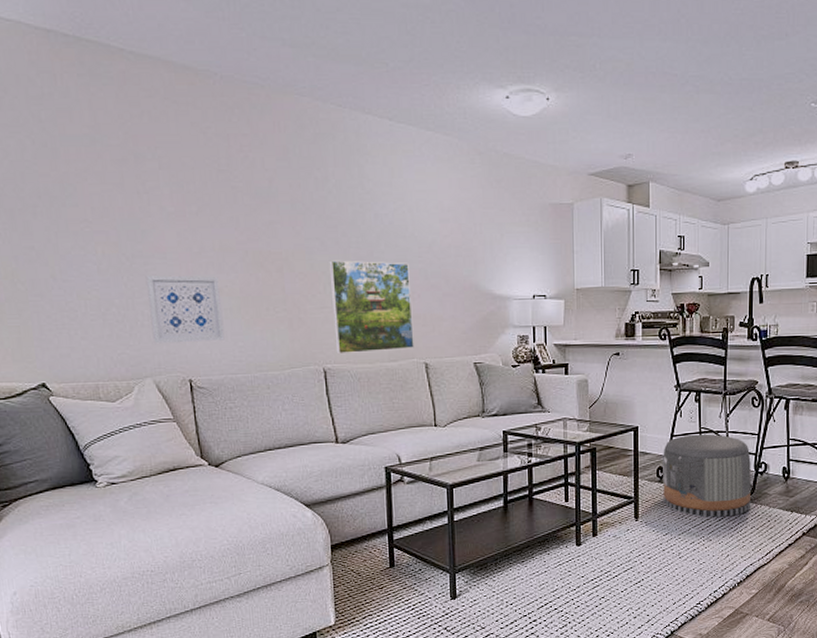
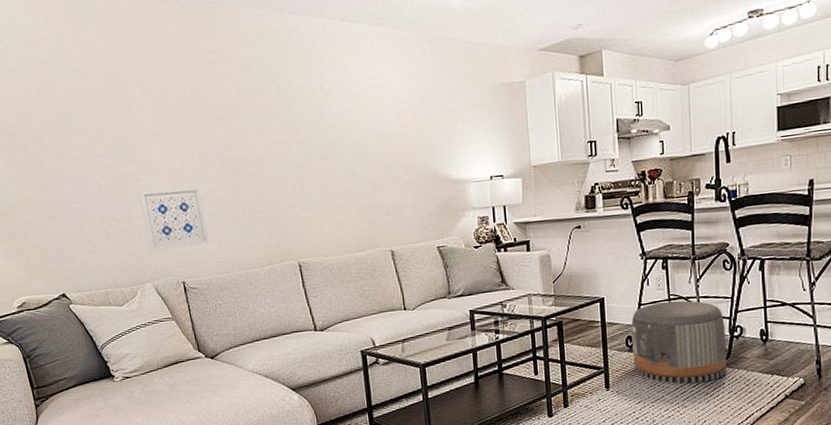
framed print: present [329,260,414,355] -> none [295,156,380,249]

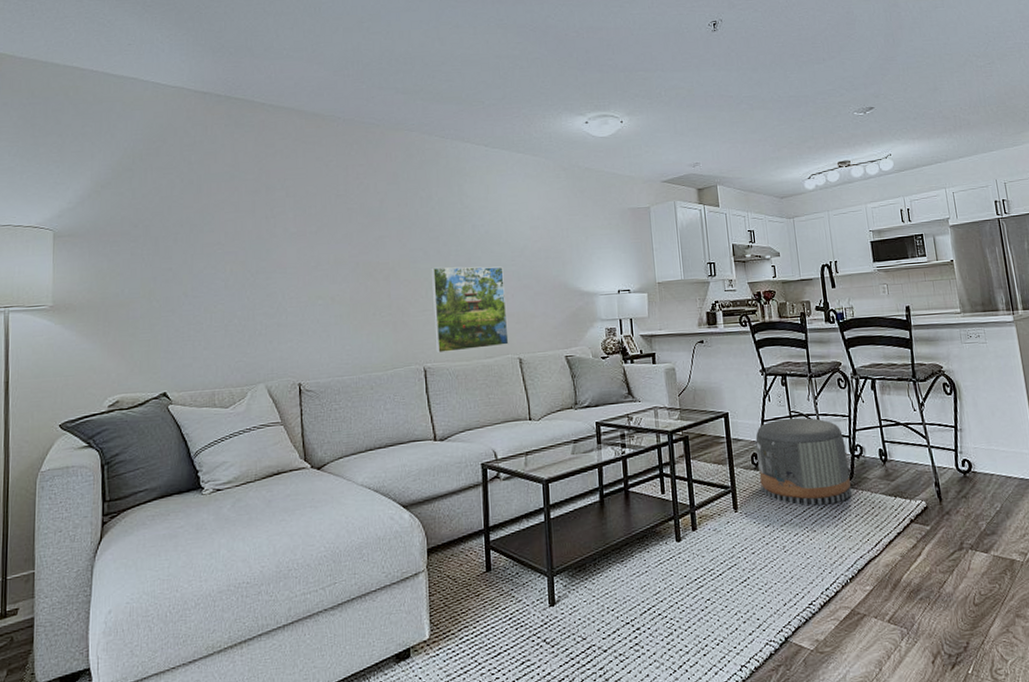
wall art: present [138,186,210,252] -> none [266,286,334,351]
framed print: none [295,156,380,249] -> present [431,266,509,354]

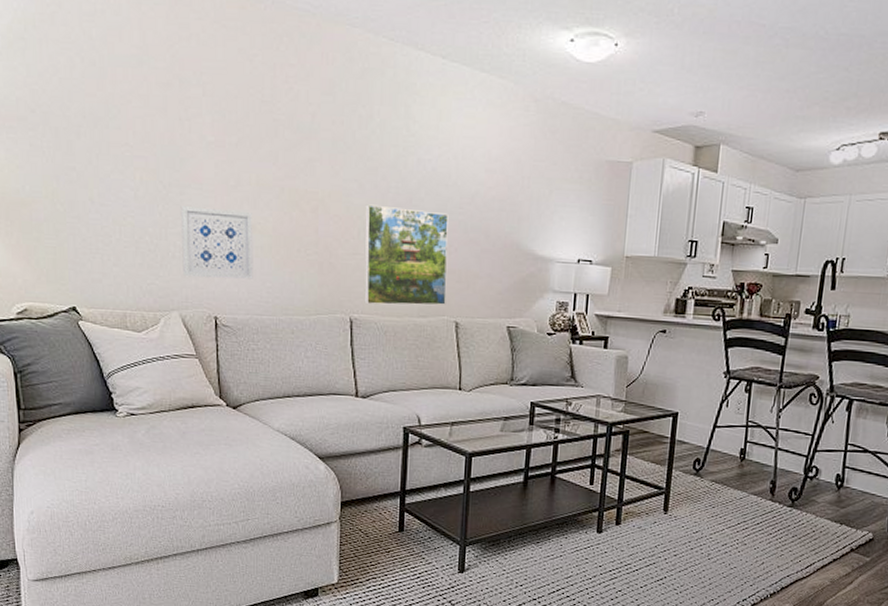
wall art: none [266,286,334,351] -> present [180,206,253,279]
pouf: present [755,417,852,506] -> none [697,427,801,521]

